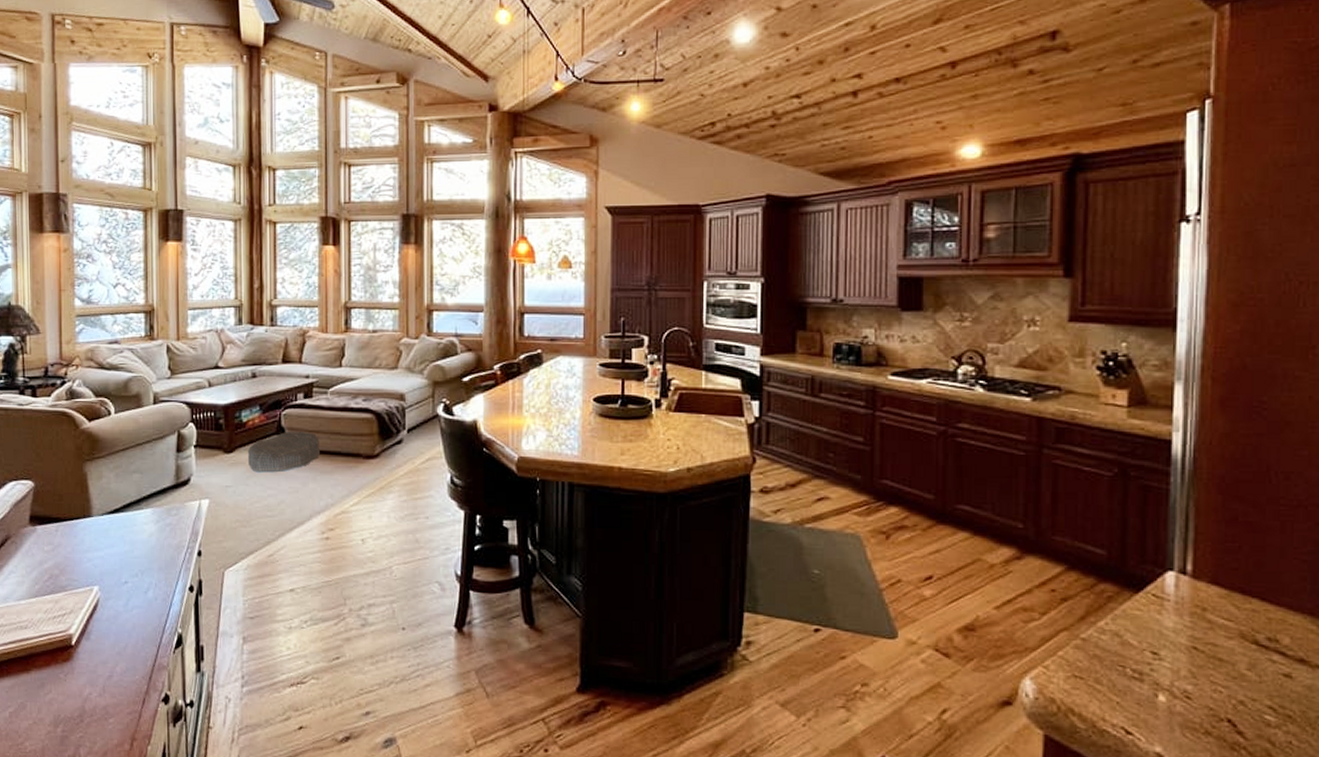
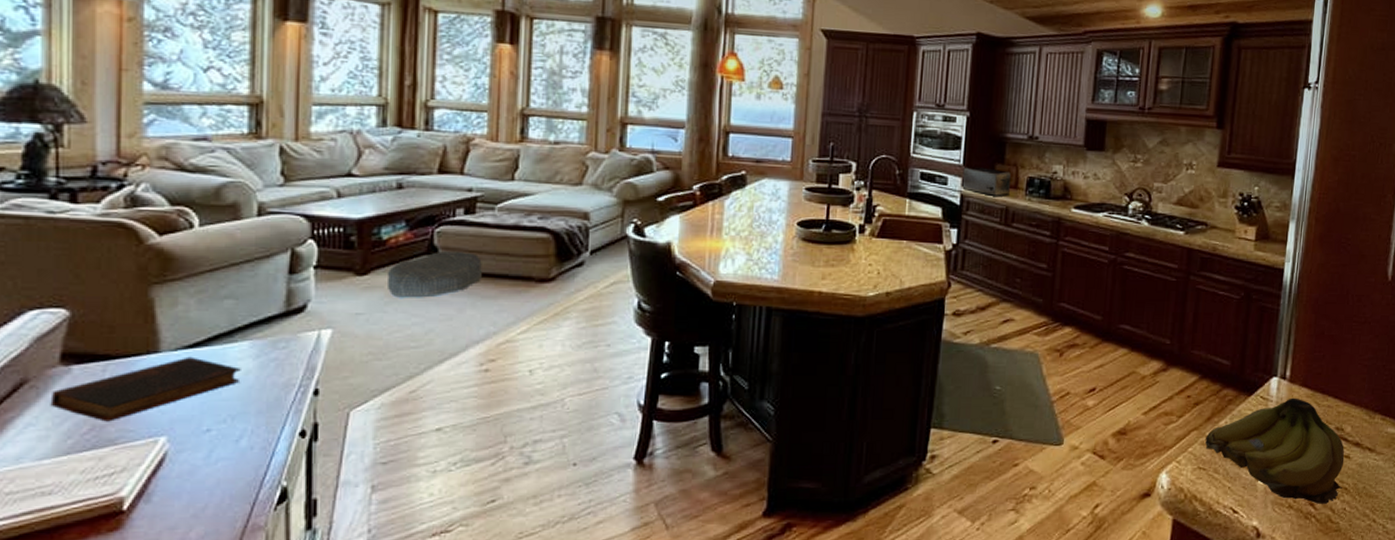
book: none [24,520,146,572] -> present [50,356,241,422]
toaster: none [761,334,814,366] -> present [962,166,1011,198]
fruit: none [1079,597,1285,734] -> present [1204,397,1345,504]

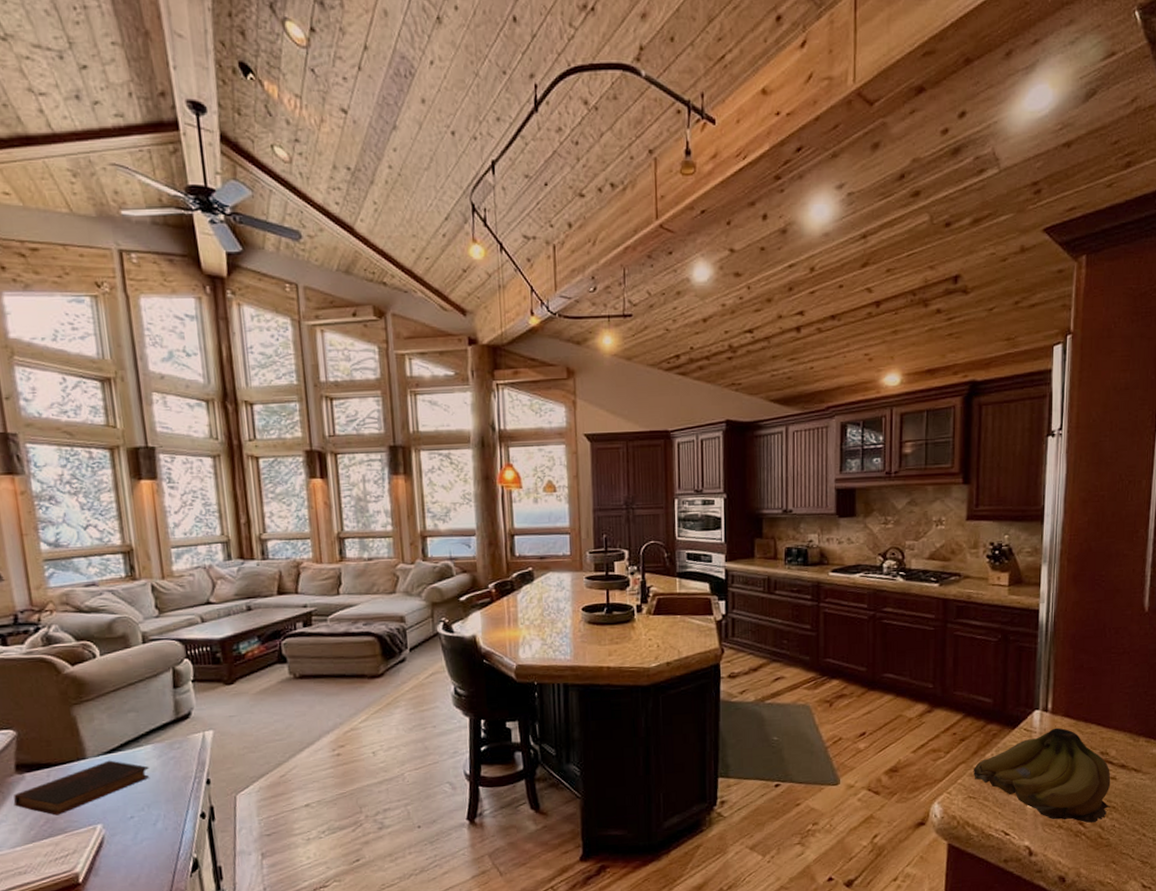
dog bed: present [386,252,482,298] -> none [249,659,324,701]
toaster: present [962,166,1011,198] -> none [725,542,770,569]

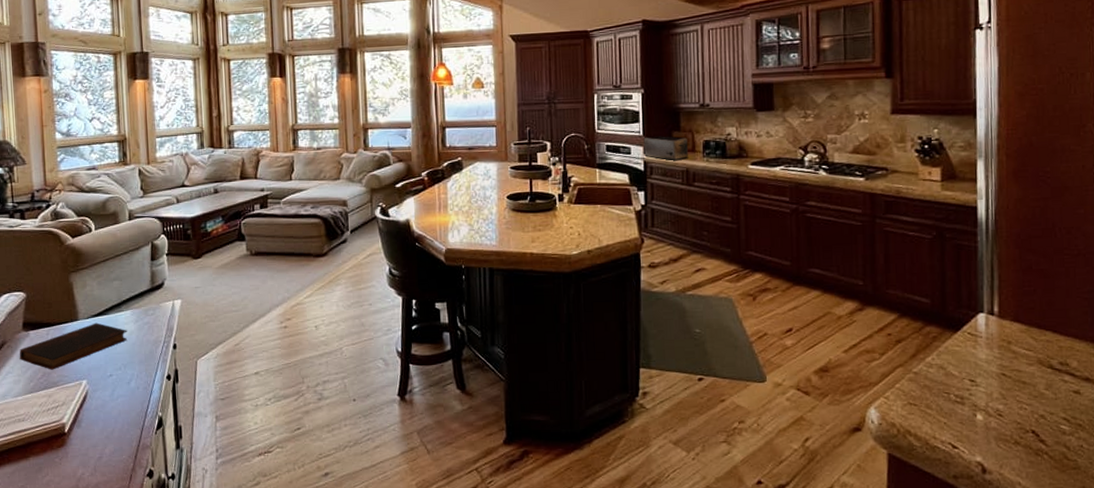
toaster: none [725,542,770,569] -> present [643,135,688,161]
fruit: present [973,727,1111,823] -> none [912,333,1077,441]

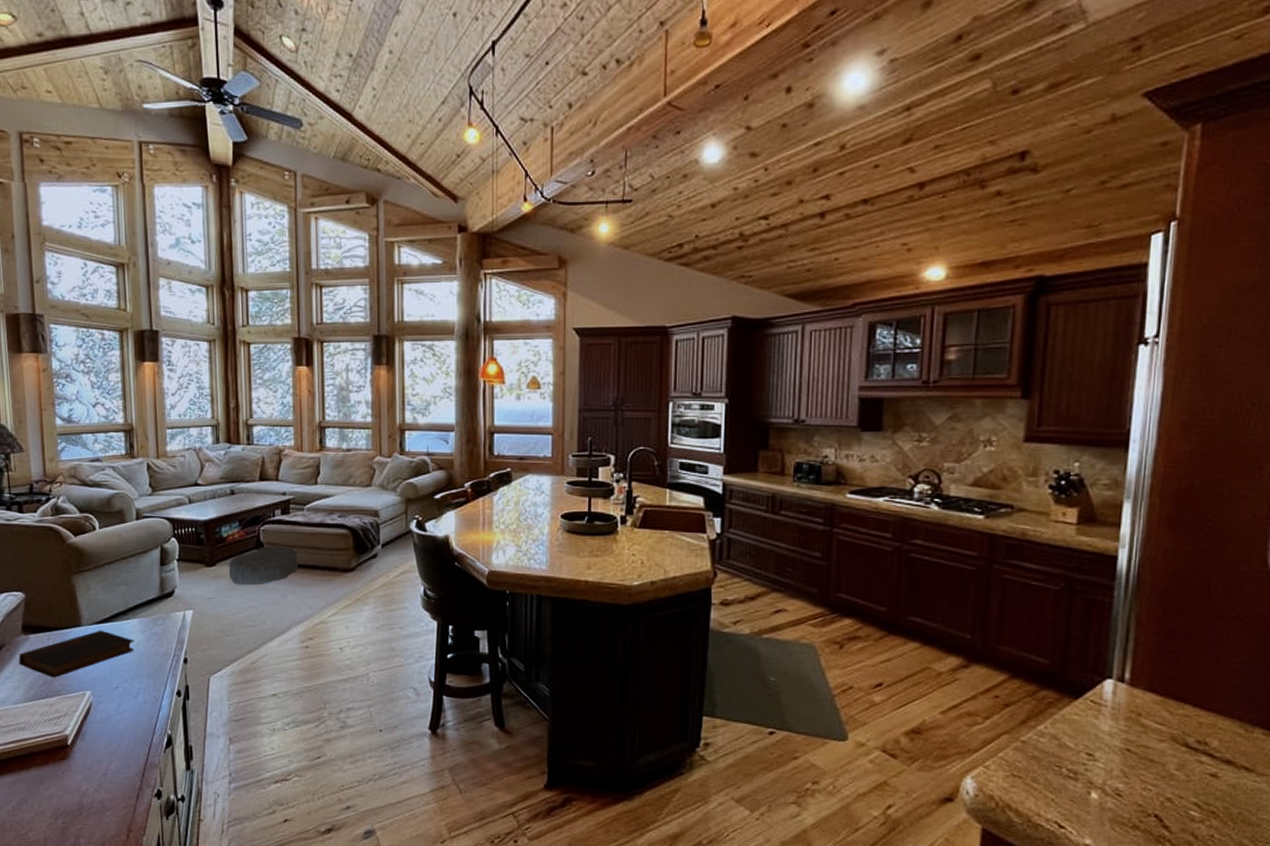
dog bed: none [213,237,276,274] -> present [228,546,298,586]
toaster: present [643,135,688,161] -> none [724,453,776,485]

